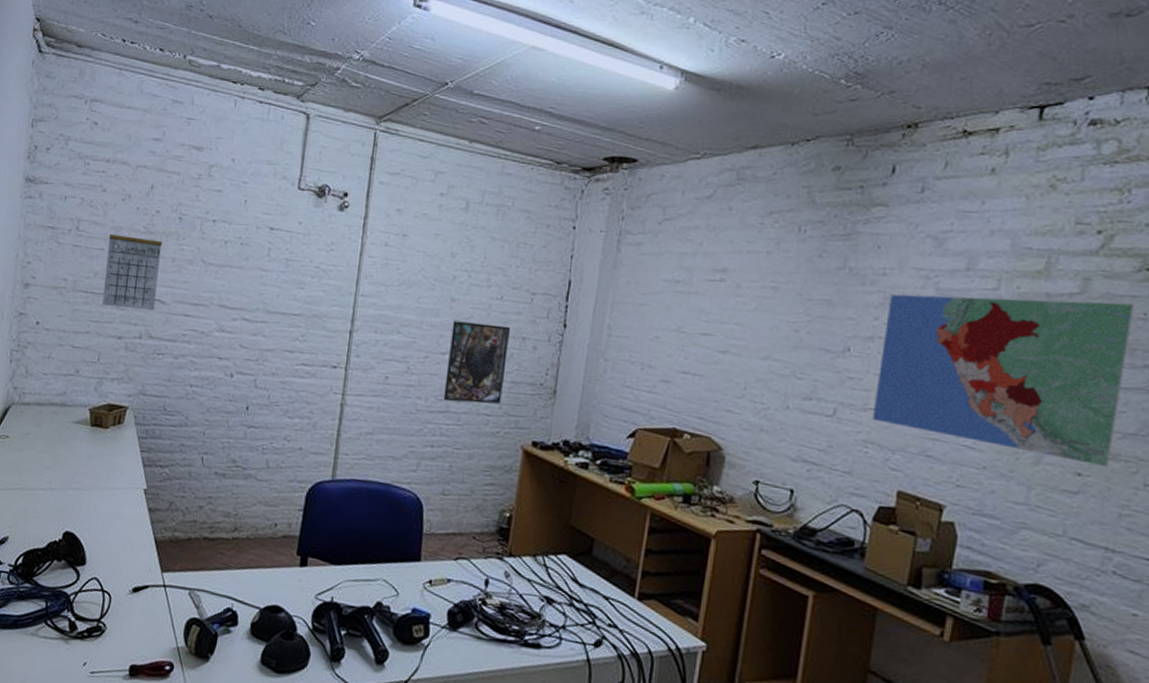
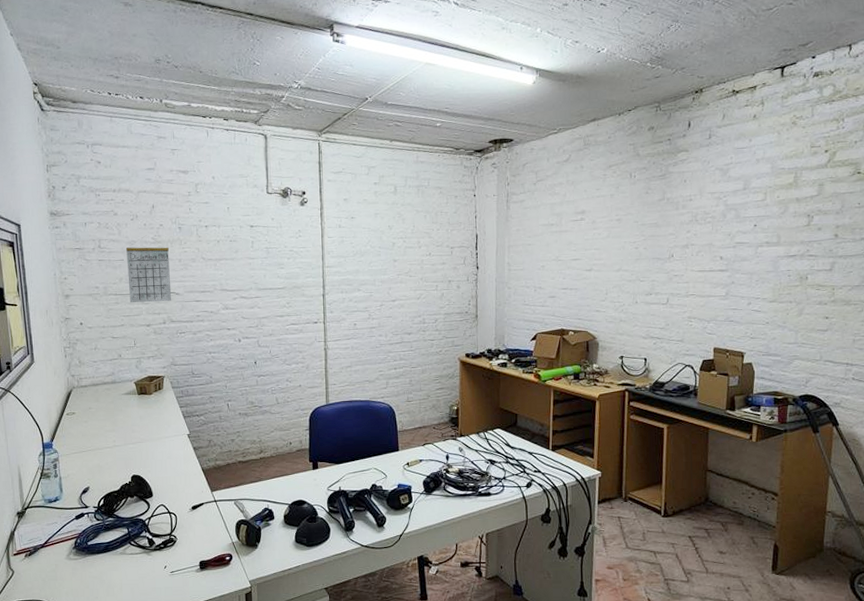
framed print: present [443,320,510,404] -> none [397,274,440,335]
map: present [872,294,1134,466] -> none [692,198,852,310]

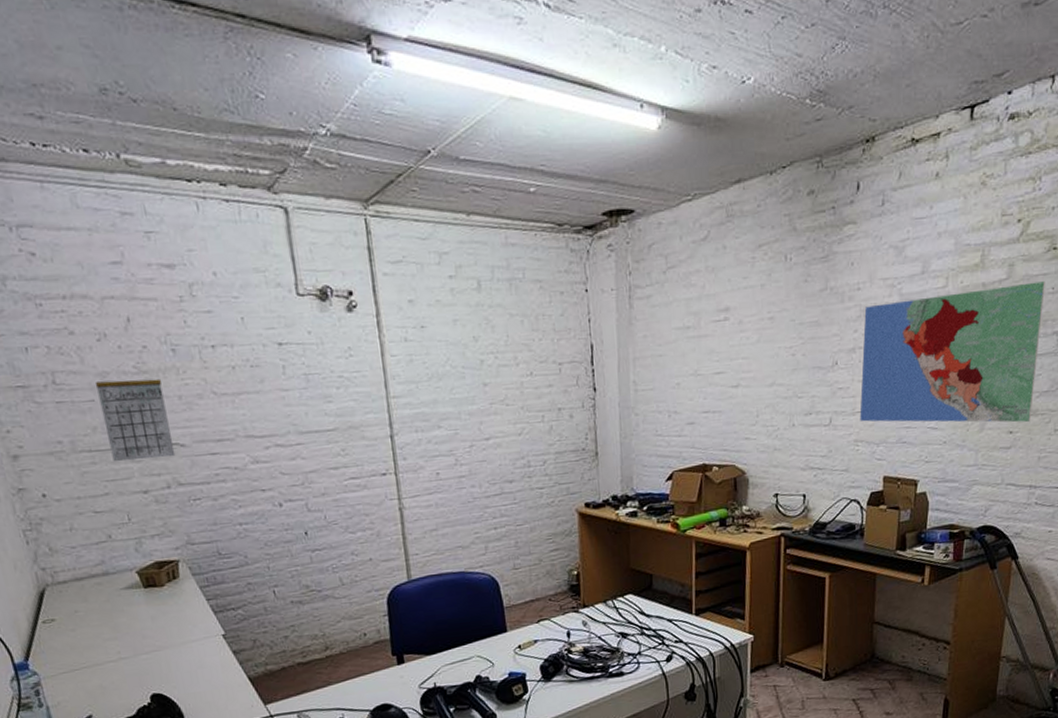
map: none [692,198,852,310] -> present [859,281,1045,423]

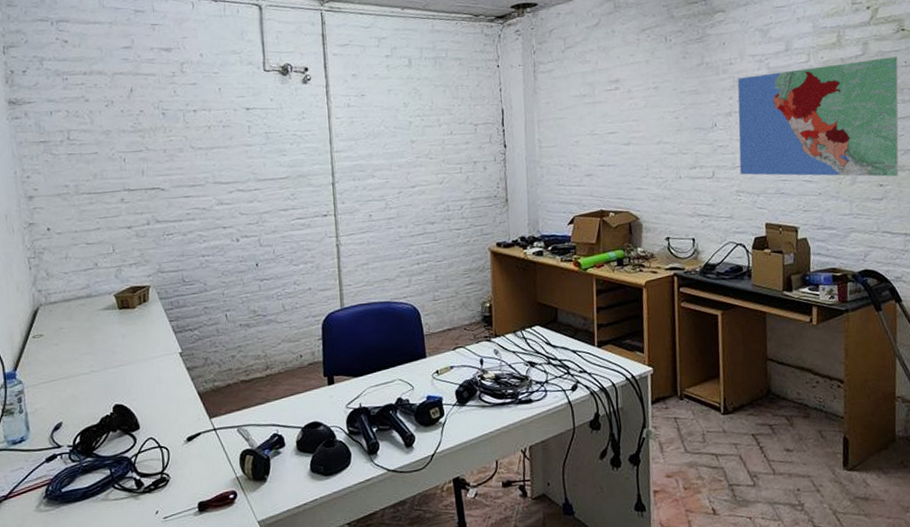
calendar: present [96,368,176,463] -> none [101,127,157,203]

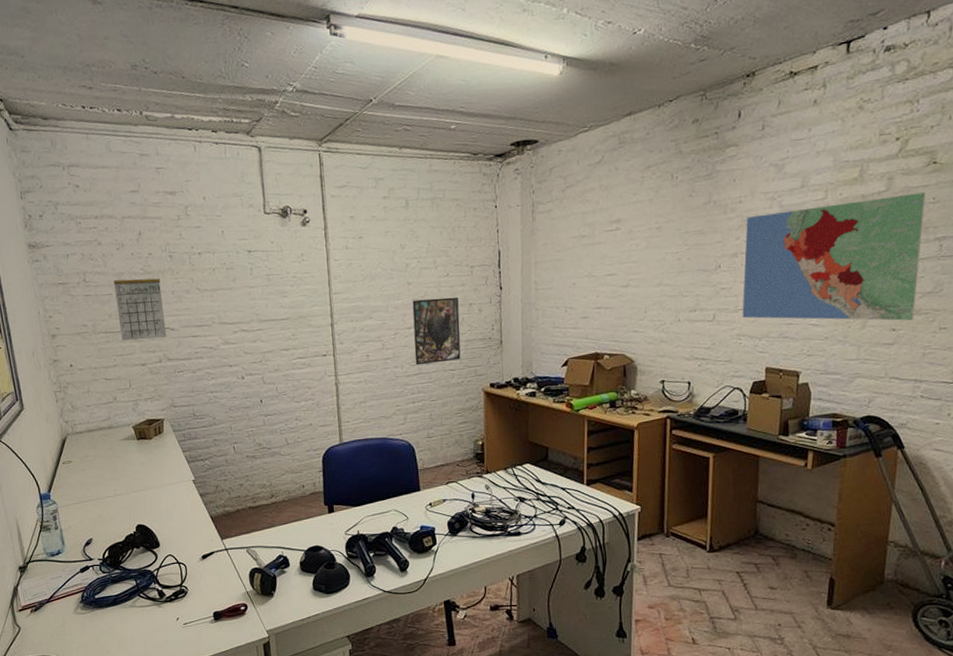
calendar: none [101,127,157,203] -> present [114,269,167,342]
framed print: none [416,155,466,225] -> present [412,297,461,365]

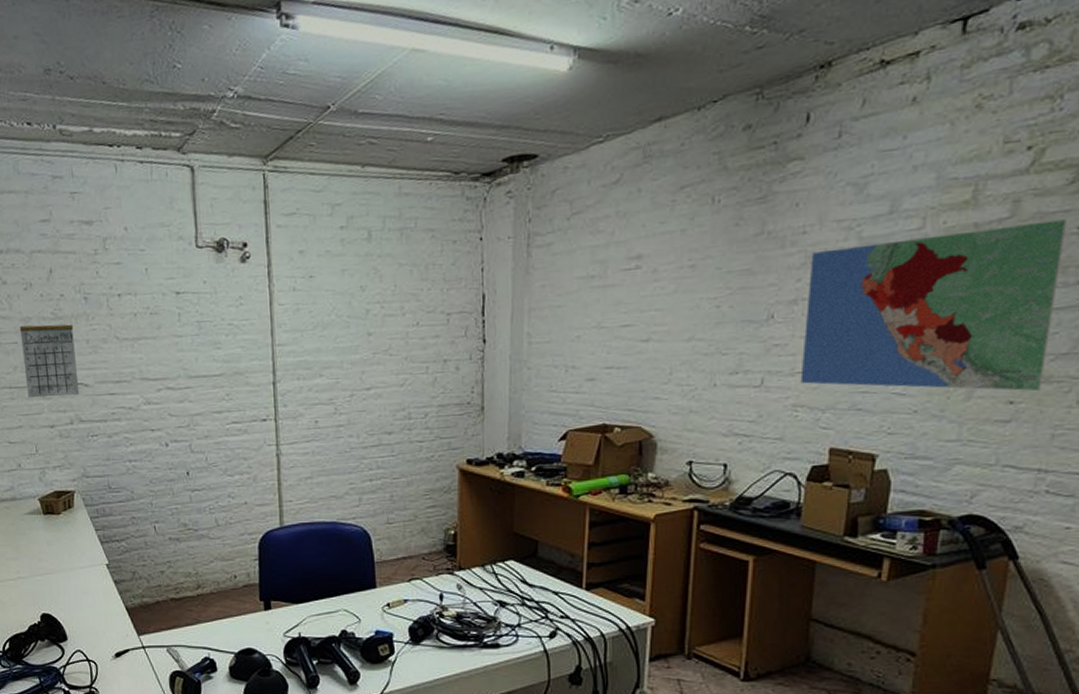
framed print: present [412,297,461,365] -> none [372,351,432,435]

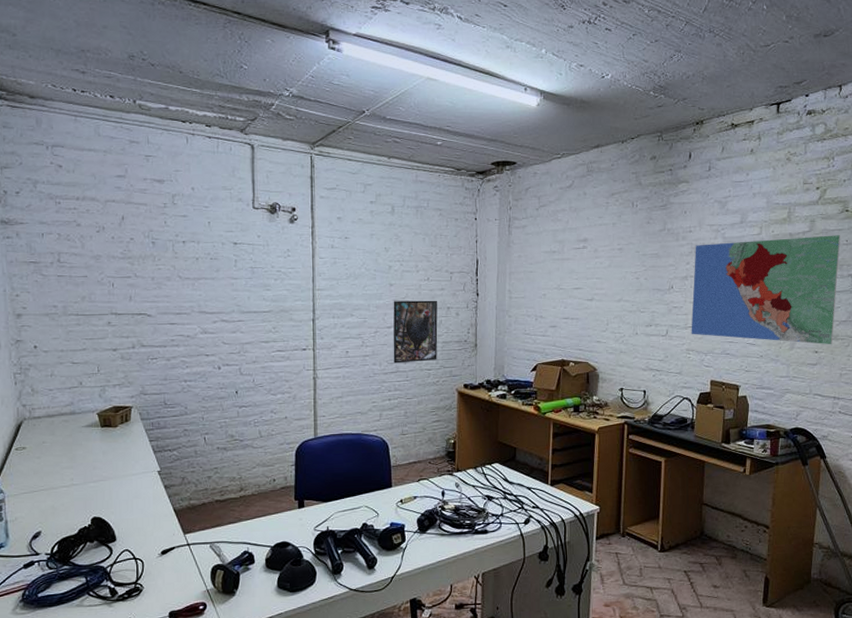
calendar: present [20,314,80,399] -> none [91,254,143,325]
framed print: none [372,351,432,435] -> present [393,300,438,364]

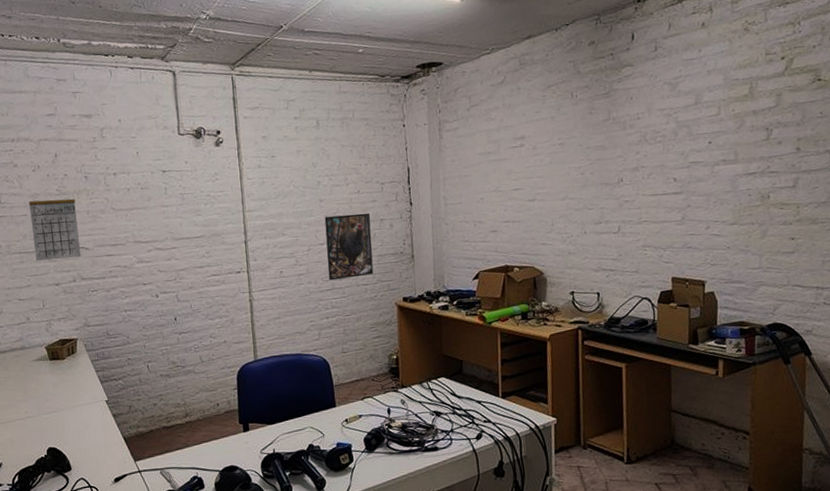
calendar: none [91,254,143,325] -> present [29,190,81,262]
map: present [691,235,840,344] -> none [645,107,814,230]

